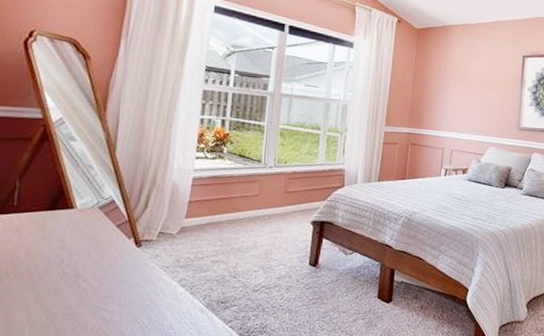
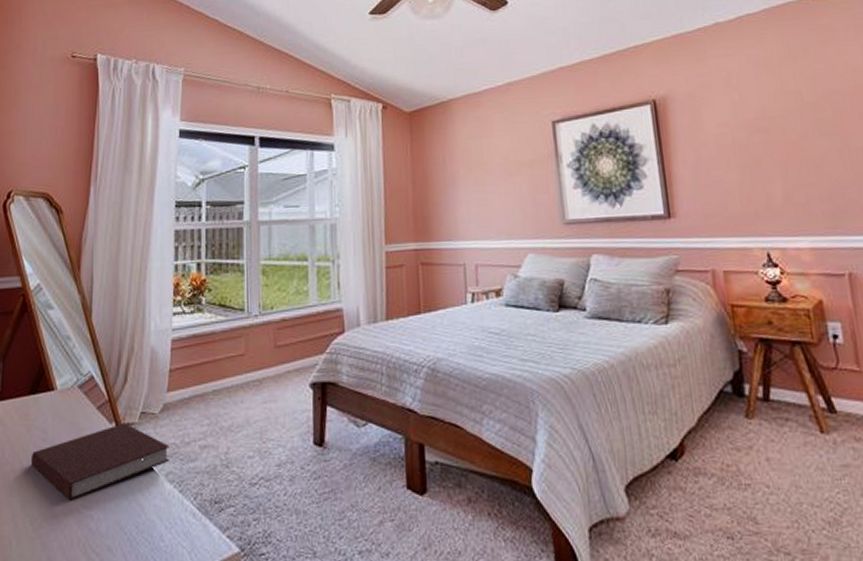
notebook: none [46,239,184,297] -> present [30,422,170,501]

